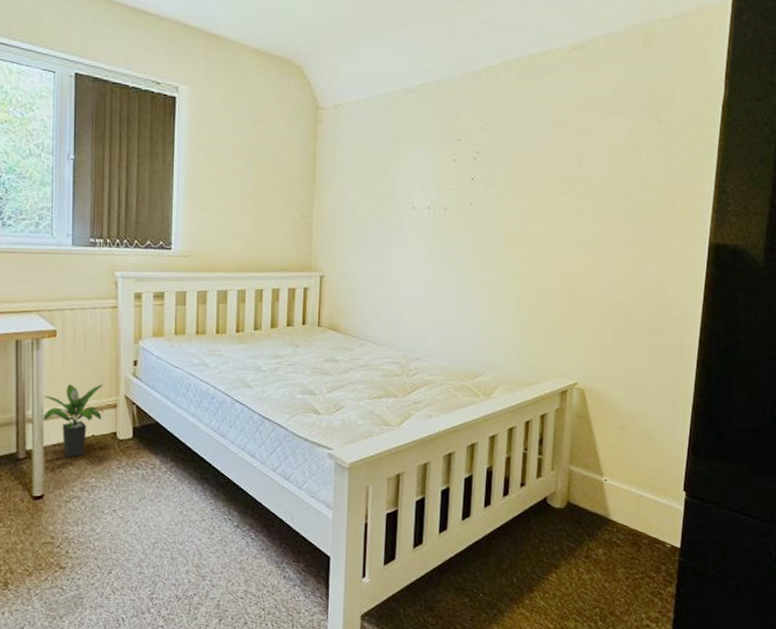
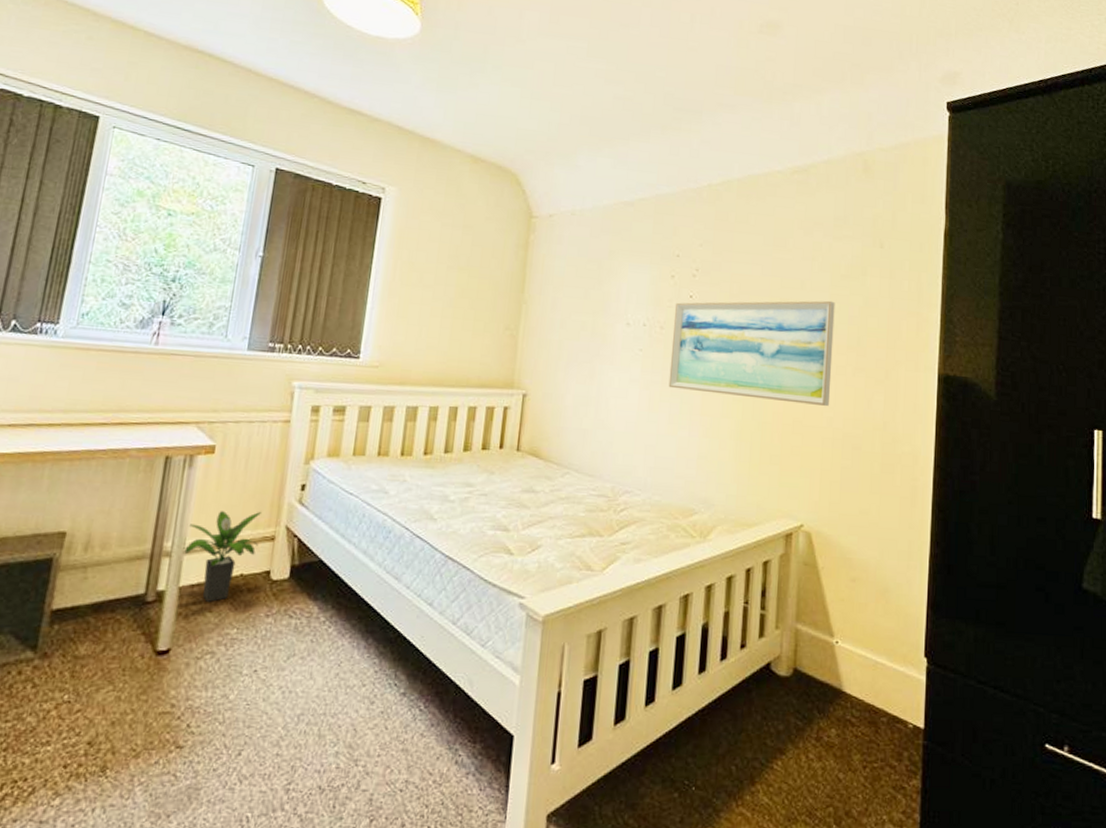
wall art: none [453,177,612,278] -> present [668,300,835,407]

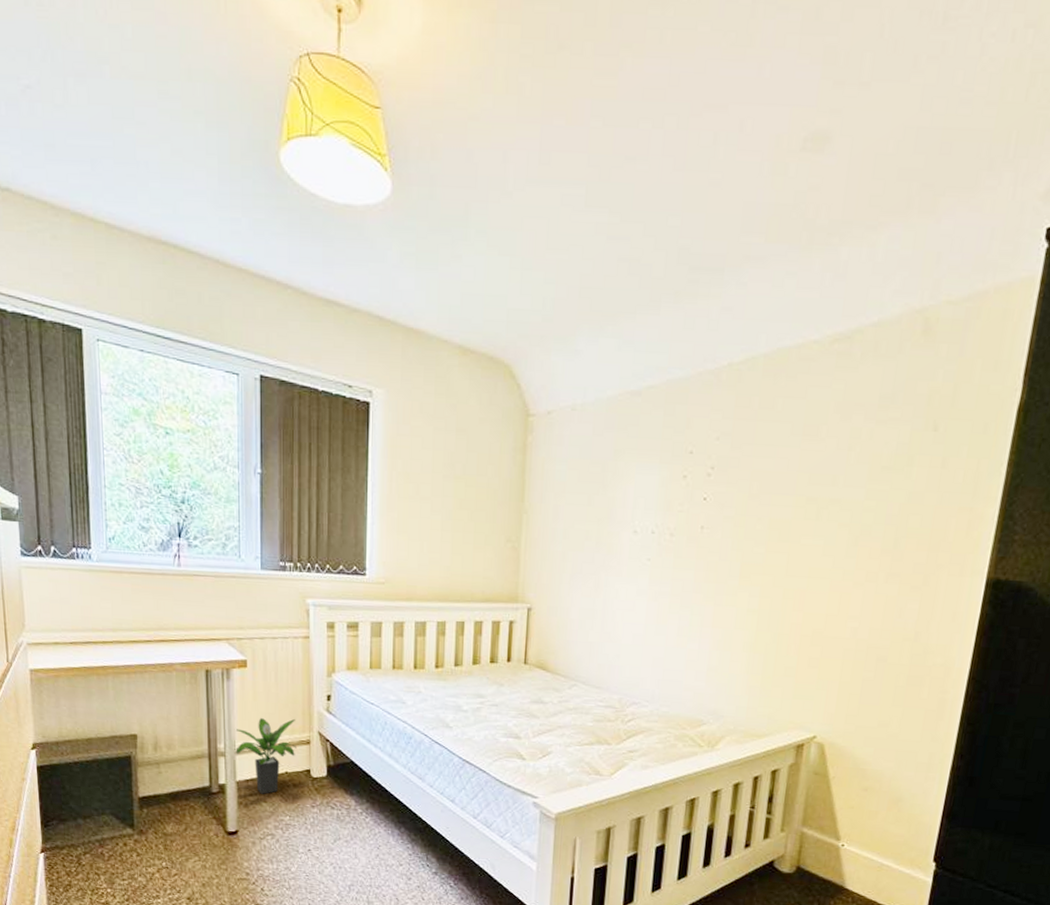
wall art: present [668,300,835,407] -> none [678,497,872,617]

